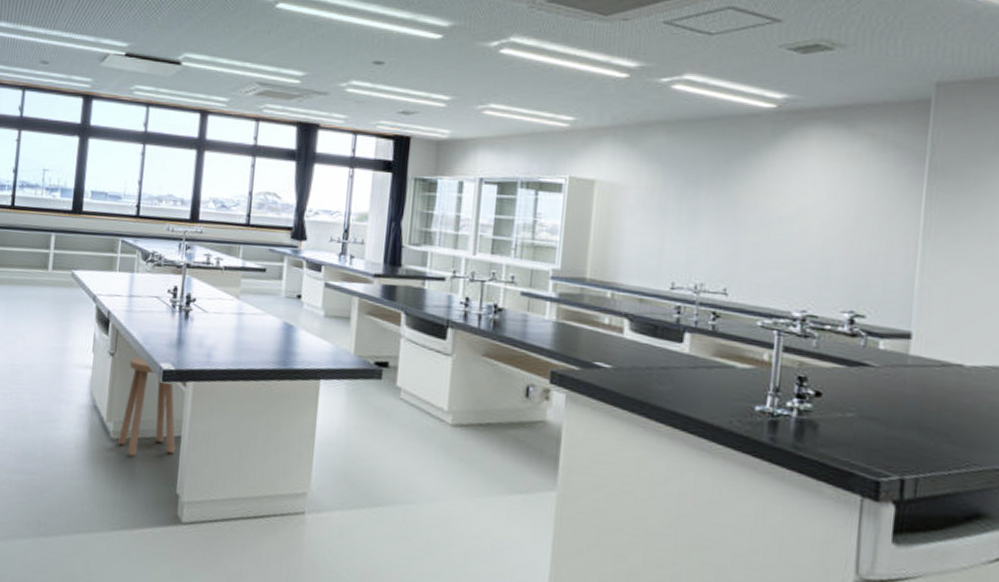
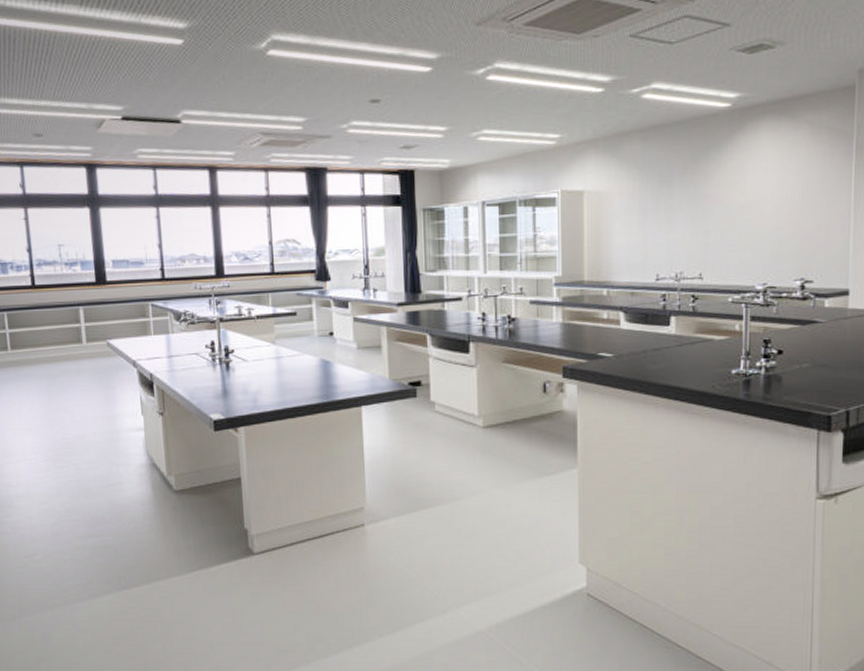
stool: present [118,356,176,457] -> none [180,410,237,504]

